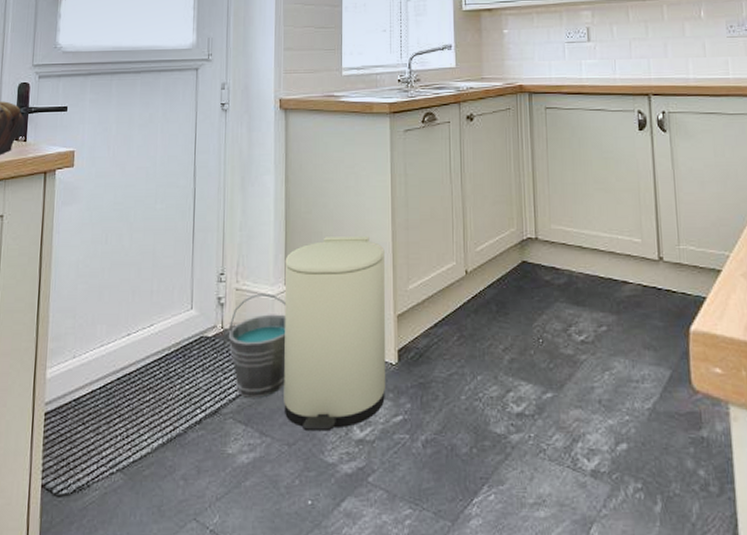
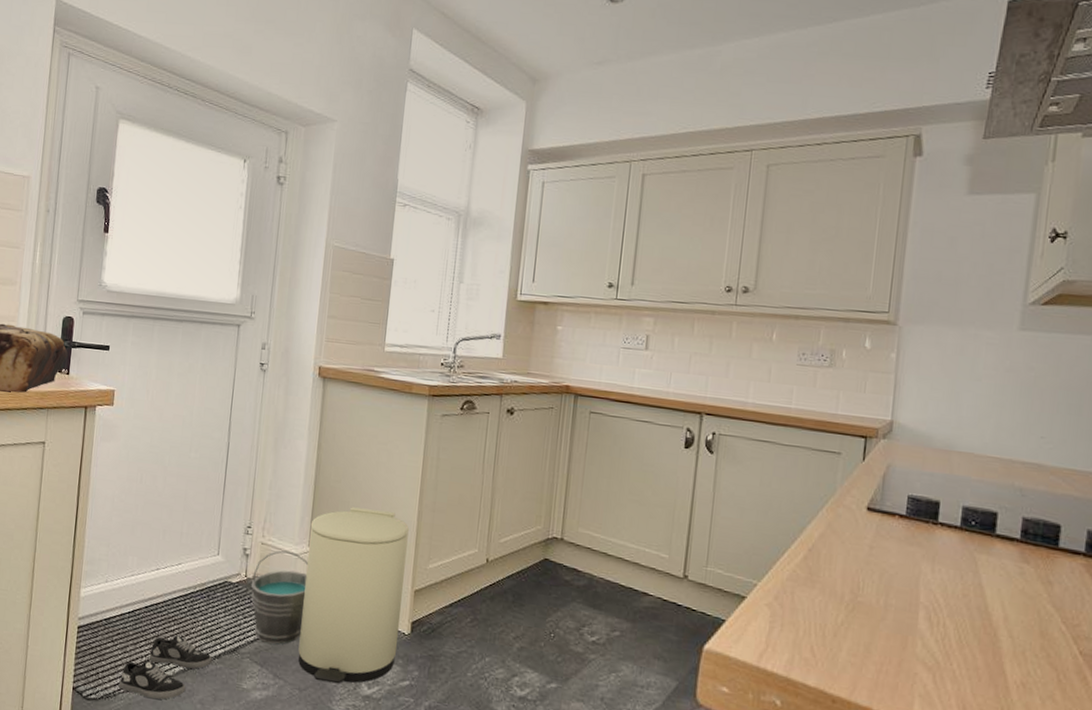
shoe: none [92,405,193,483] -> present [118,635,212,700]

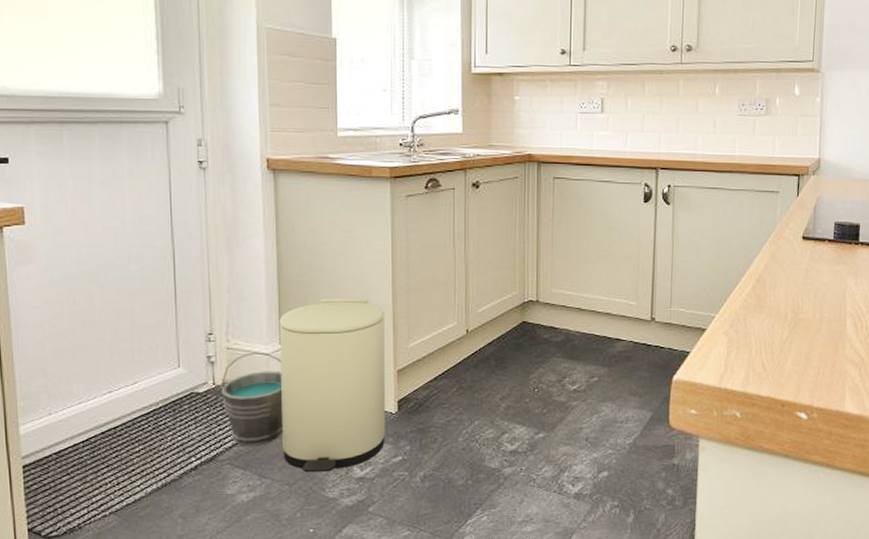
shoe: present [118,635,212,700] -> none [83,455,188,524]

